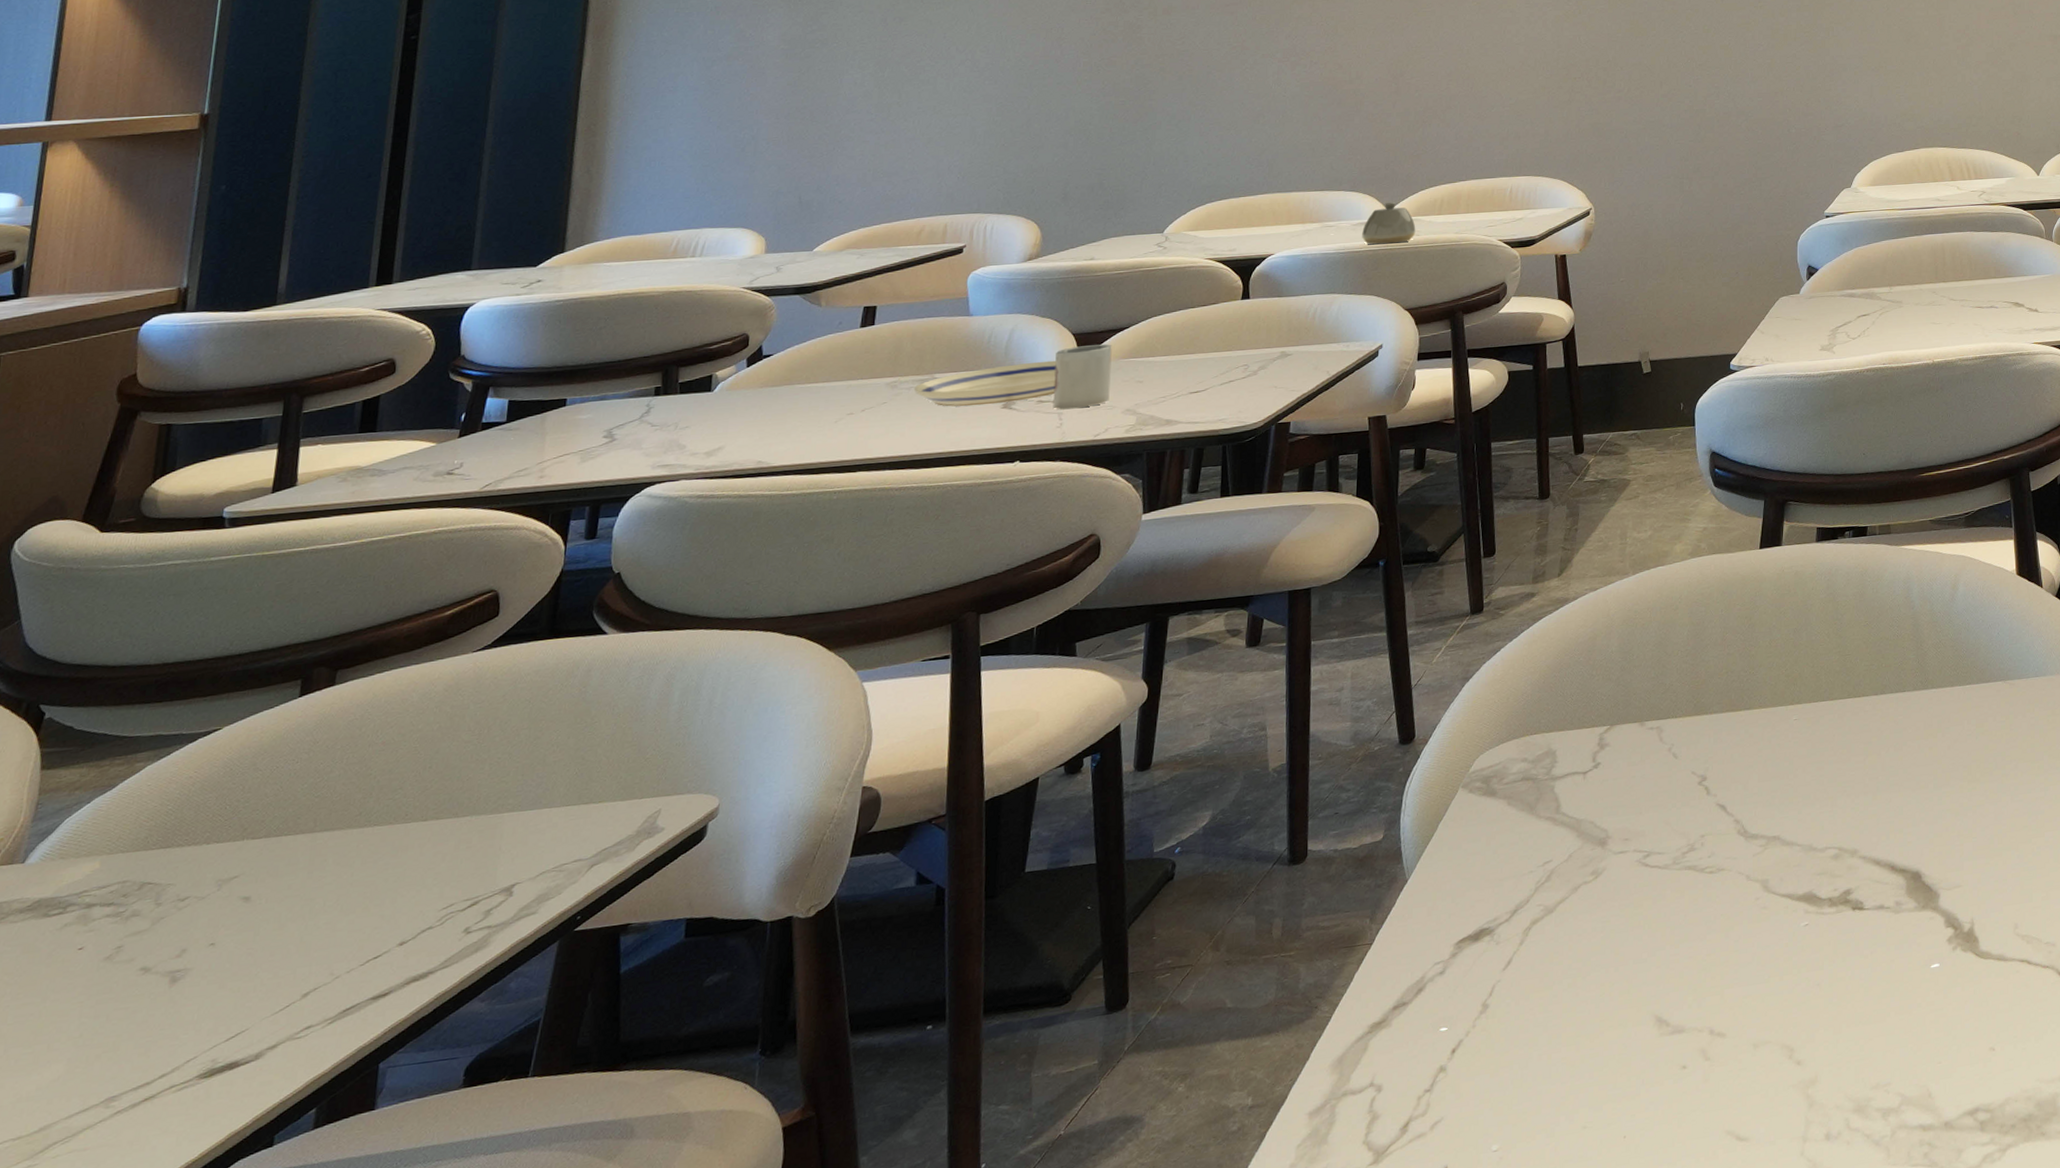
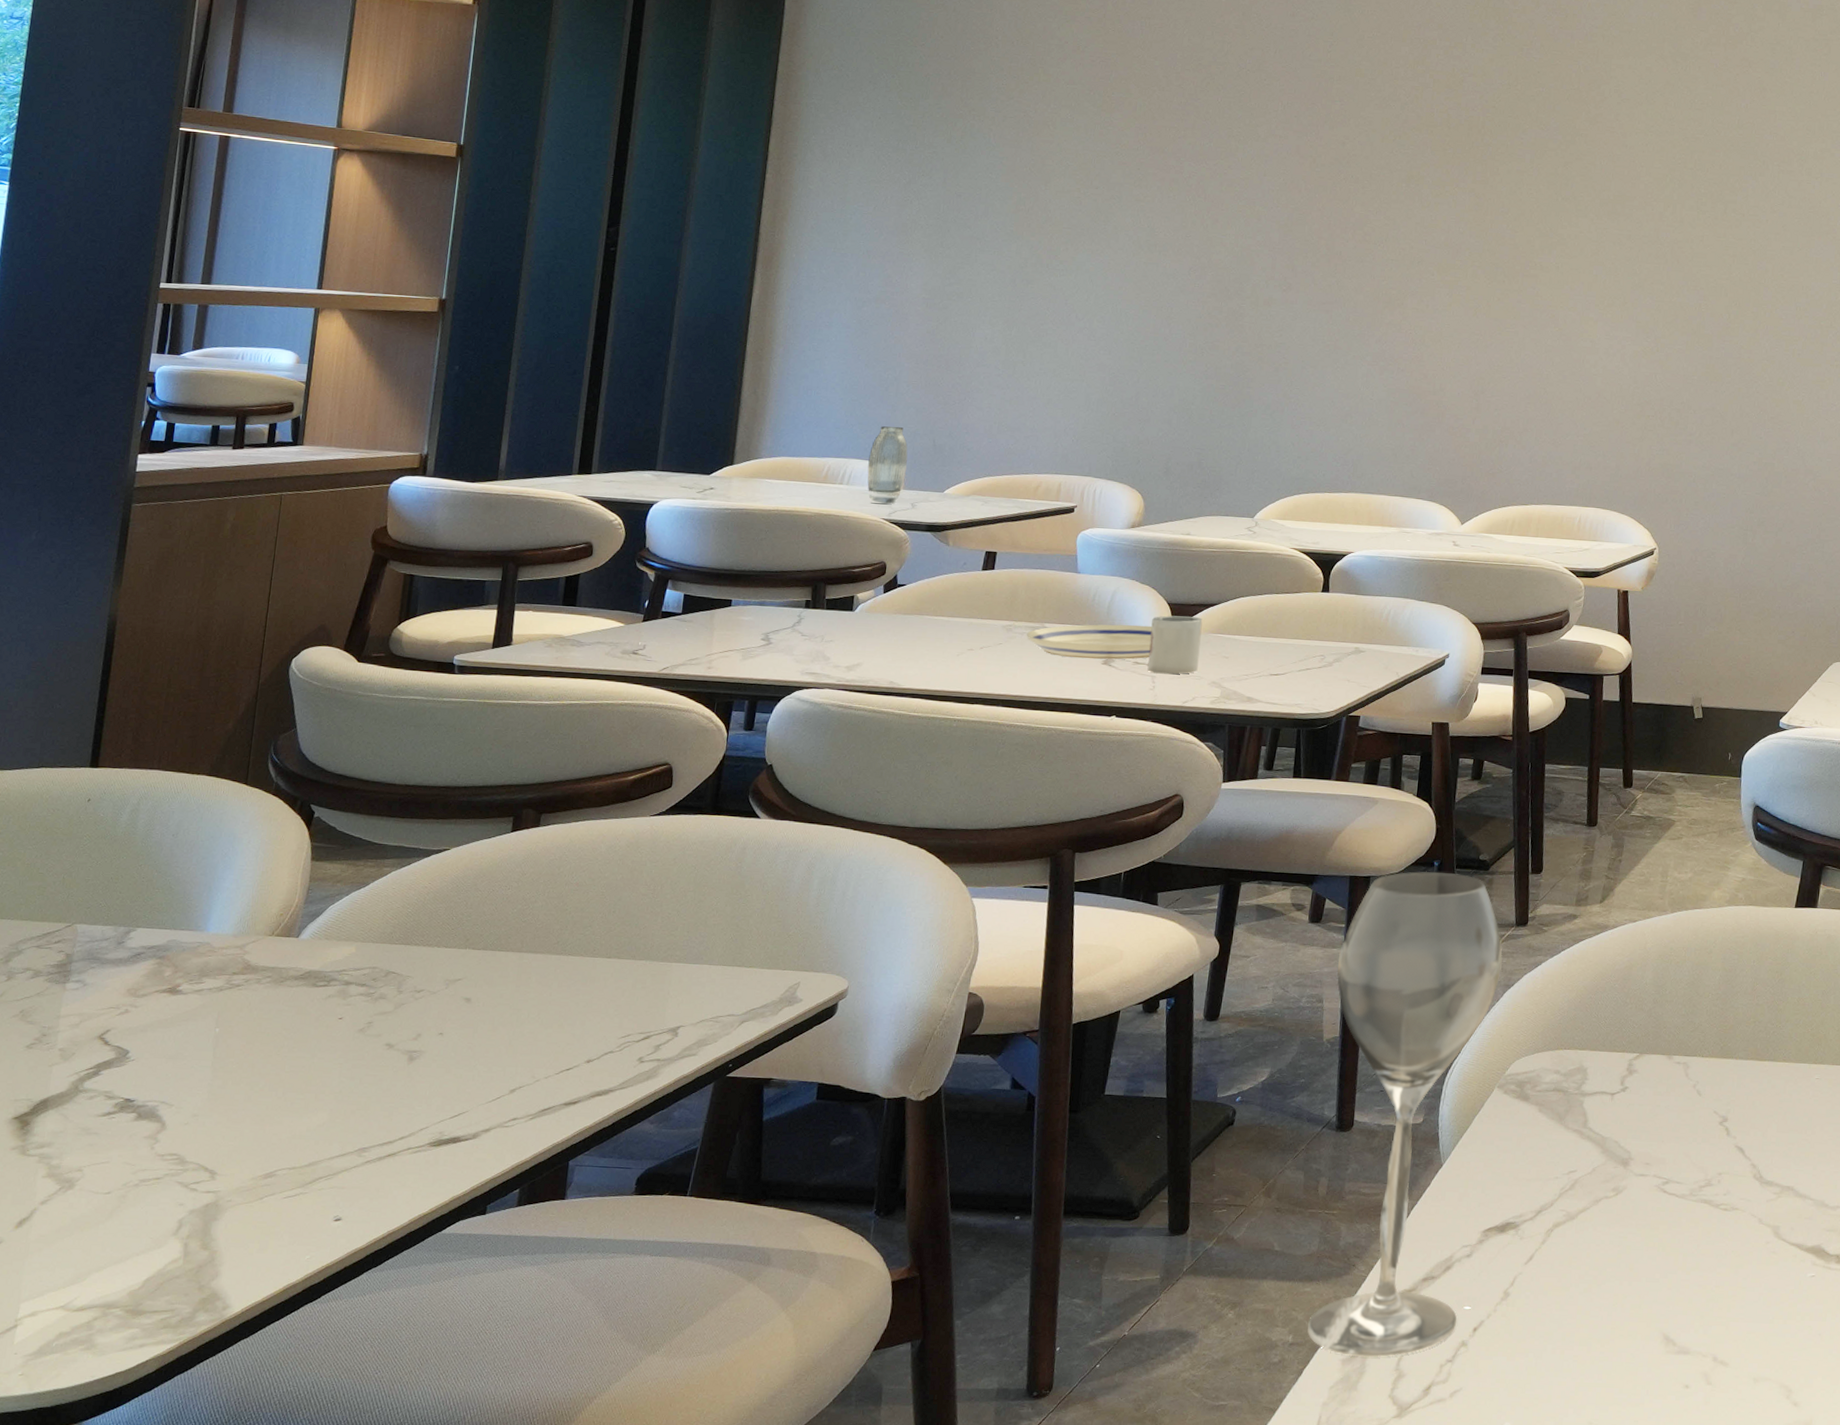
vase: none [723,187,771,272] -> present [867,426,908,504]
wineglass: none [1267,569,1458,1108] -> present [1307,871,1502,1358]
sugar bowl: present [1361,202,1416,245] -> none [1435,517,1487,557]

